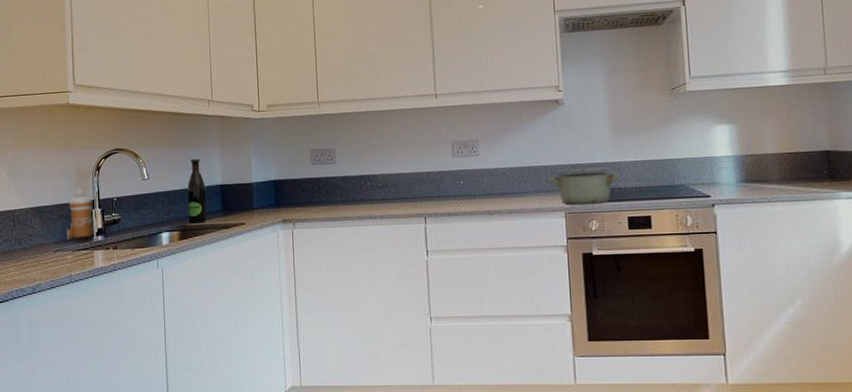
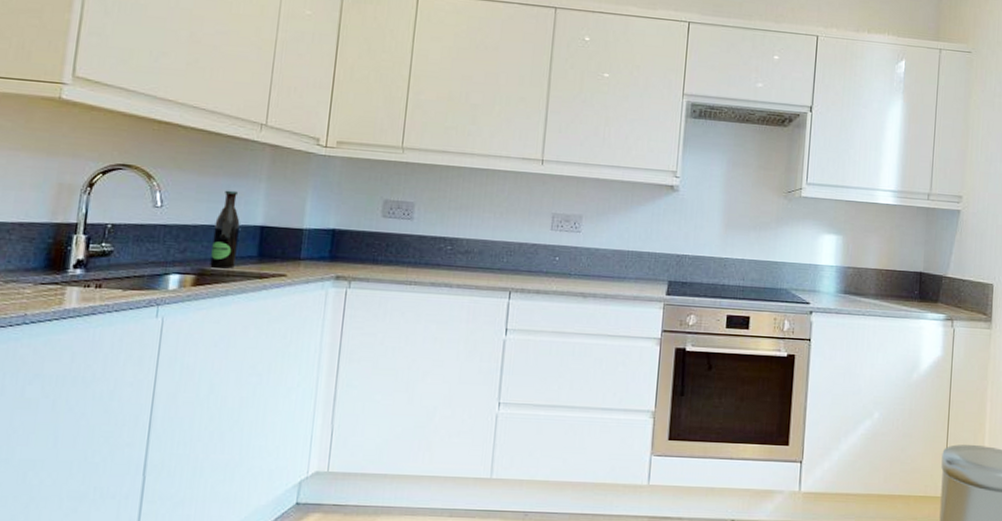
soap dispenser: present [66,182,94,241] -> none [27,199,76,272]
saucepan: present [549,167,620,206] -> none [652,258,725,300]

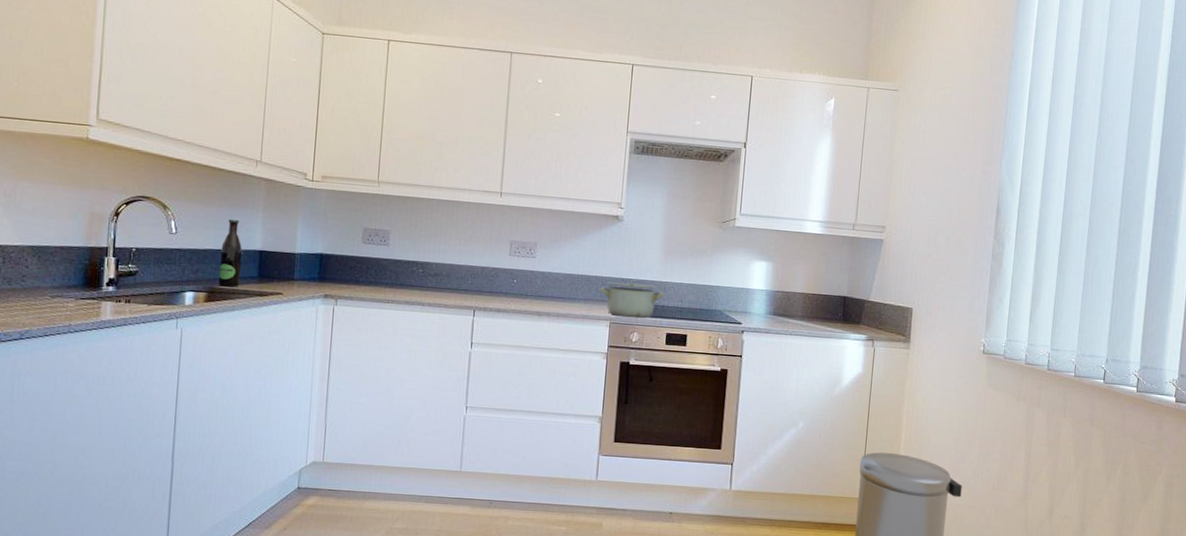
saucepan: none [652,258,725,300] -> present [600,282,665,319]

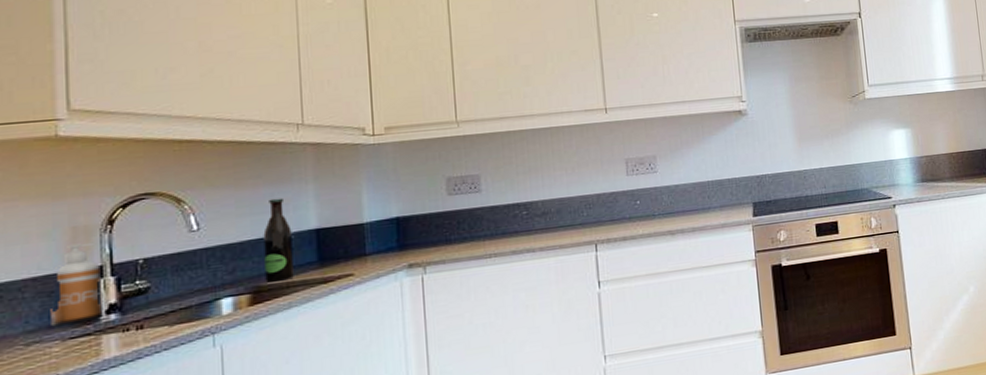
soap dispenser: none [69,226,107,289] -> present [50,242,103,327]
saucepan: present [600,282,665,319] -> none [735,176,806,218]

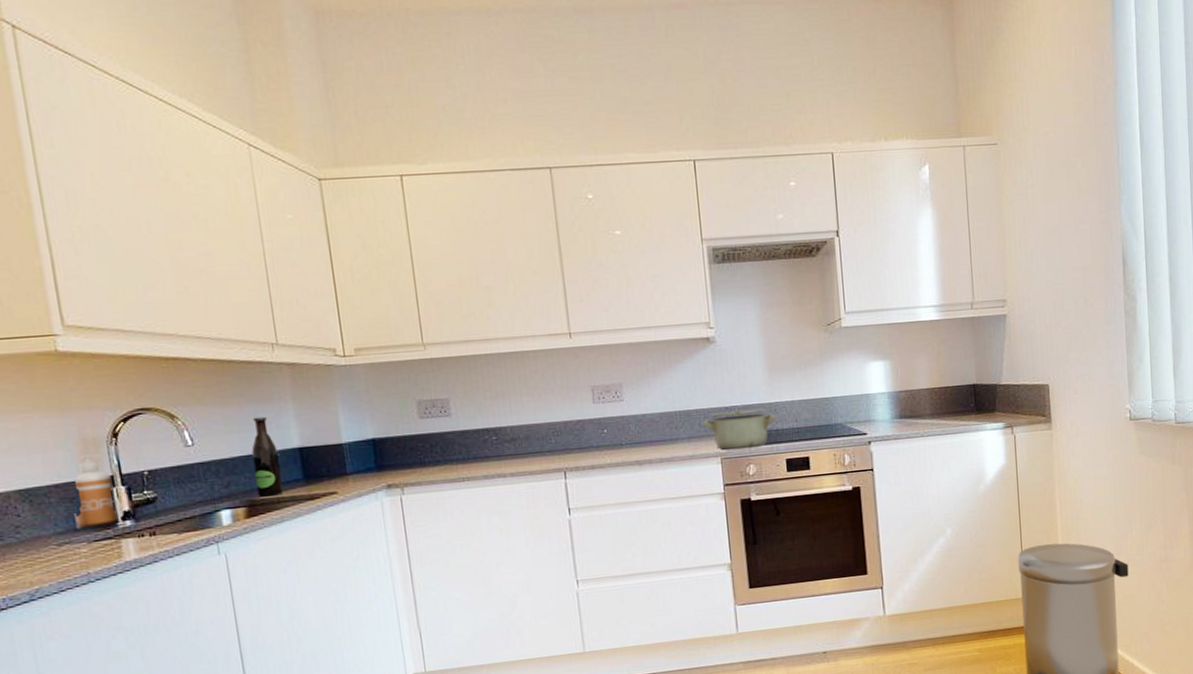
saucepan: none [735,176,806,218] -> present [703,408,777,451]

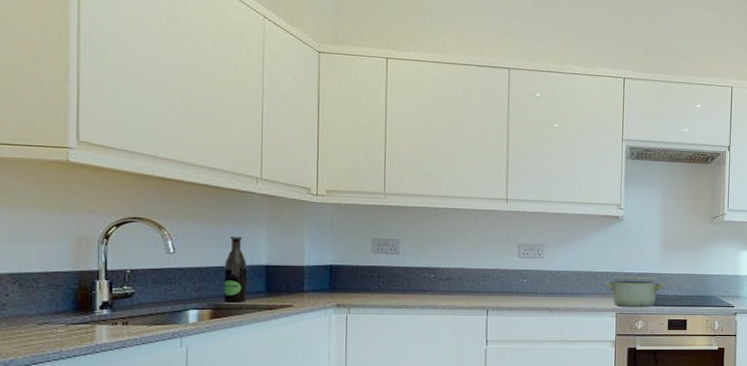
soap dispenser: present [73,453,119,530] -> none [58,250,98,313]

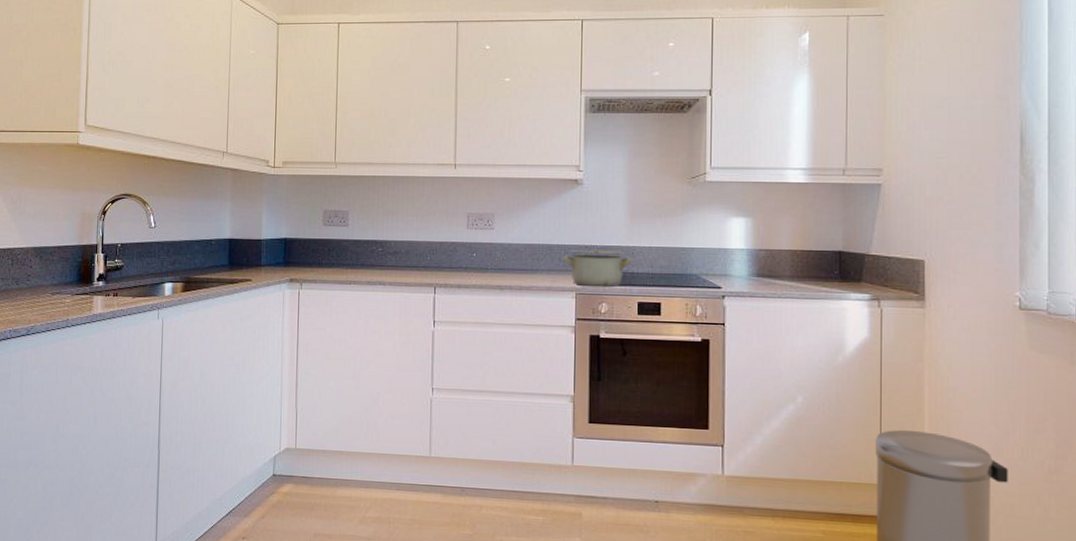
bottle: present [224,236,247,303] -> none [193,210,213,276]

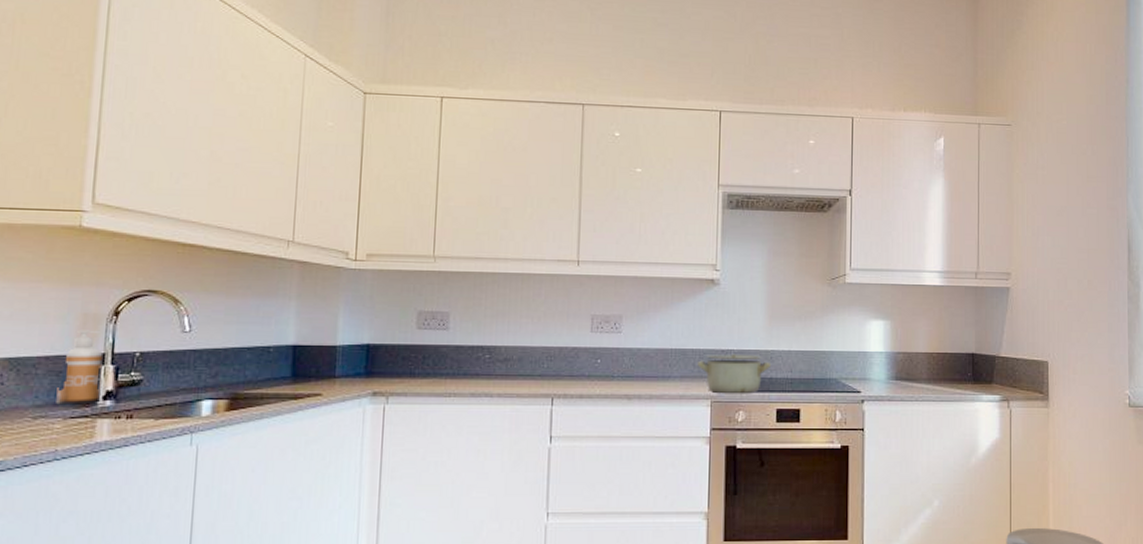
soap dispenser: none [66,225,96,285] -> present [56,330,104,405]

